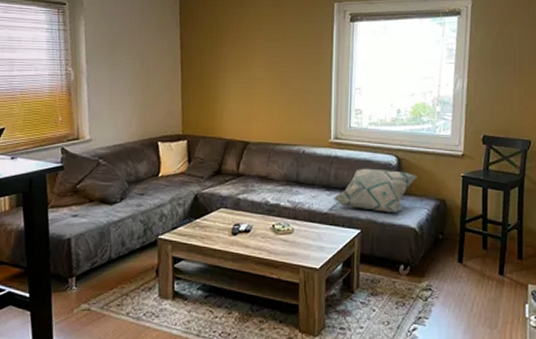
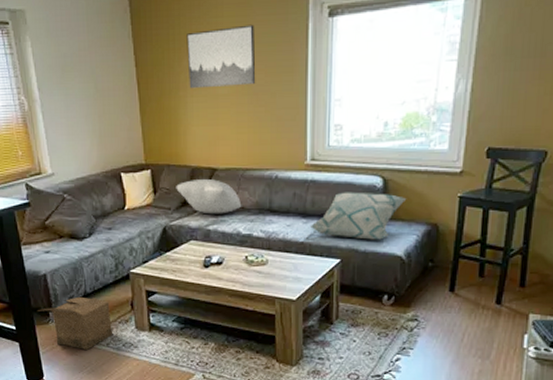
cardboard box: none [57,262,135,319] -> present [38,296,113,350]
pillow: none [210,150,271,184] -> present [176,178,242,214]
wall art: none [228,22,288,72] -> present [187,24,256,89]

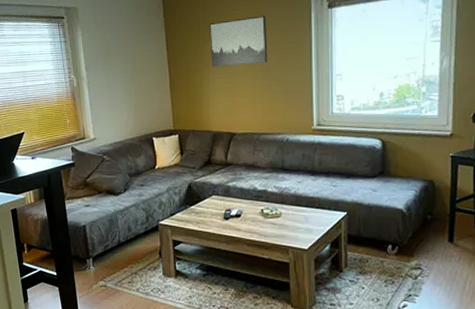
cardboard box: present [38,296,113,350] -> none [77,245,143,294]
pillow: present [176,178,242,214] -> none [200,141,258,173]
decorative pillow: present [311,192,407,240] -> none [319,152,404,195]

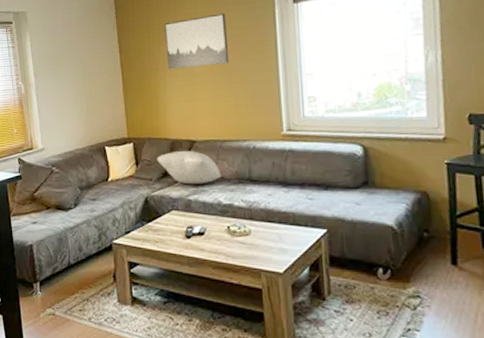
pillow: none [200,141,258,173] -> present [157,150,222,185]

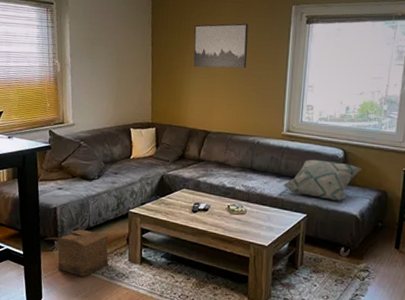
cardboard box: none [23,267,96,324] -> present [45,229,109,277]
pillow: present [157,150,222,185] -> none [175,138,228,169]
decorative pillow: none [292,160,391,209] -> present [284,159,362,201]

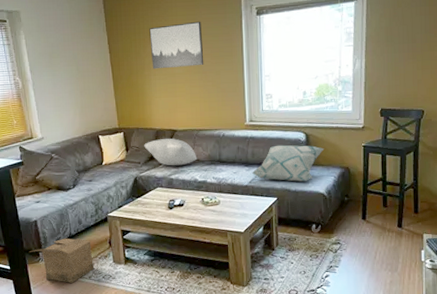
pillow: none [175,138,228,169] -> present [144,138,198,166]

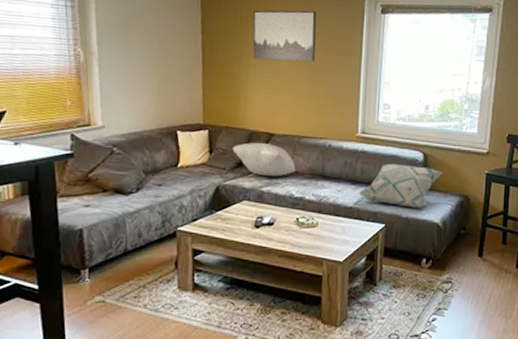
cardboard box: present [30,238,95,283] -> none [68,254,153,311]

